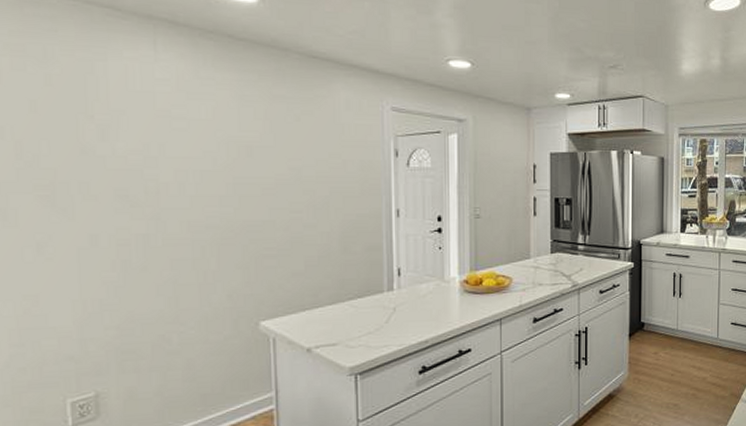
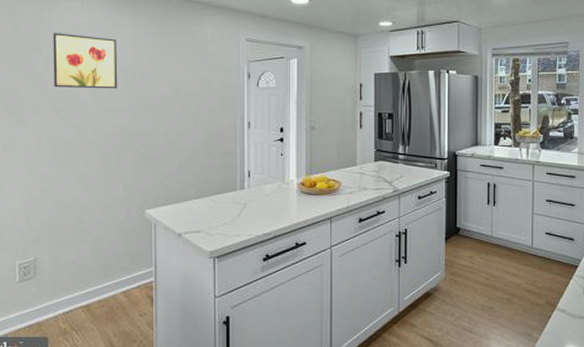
wall art: none [111,91,214,168] -> present [53,33,118,89]

